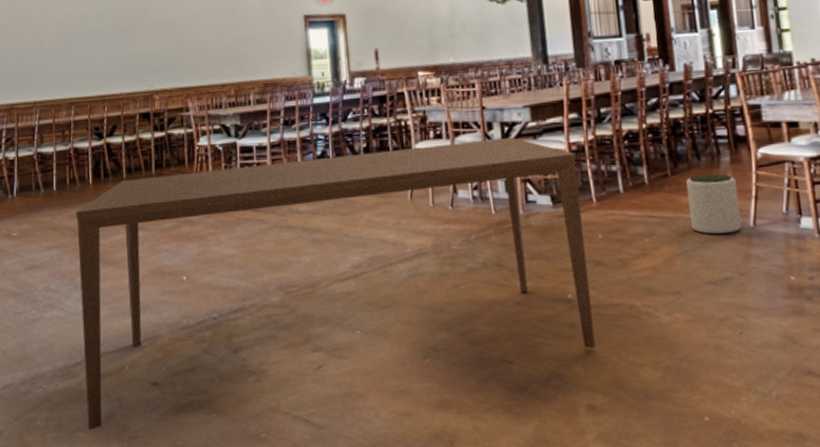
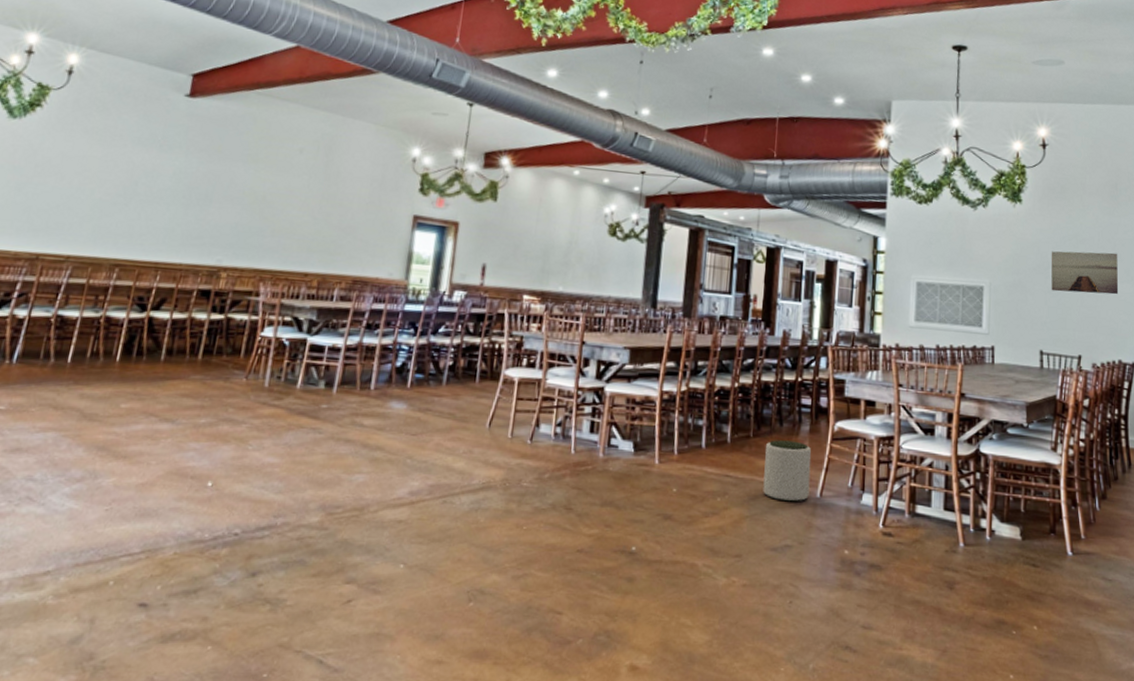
dining table: present [75,138,596,430] -> none [41,362,666,655]

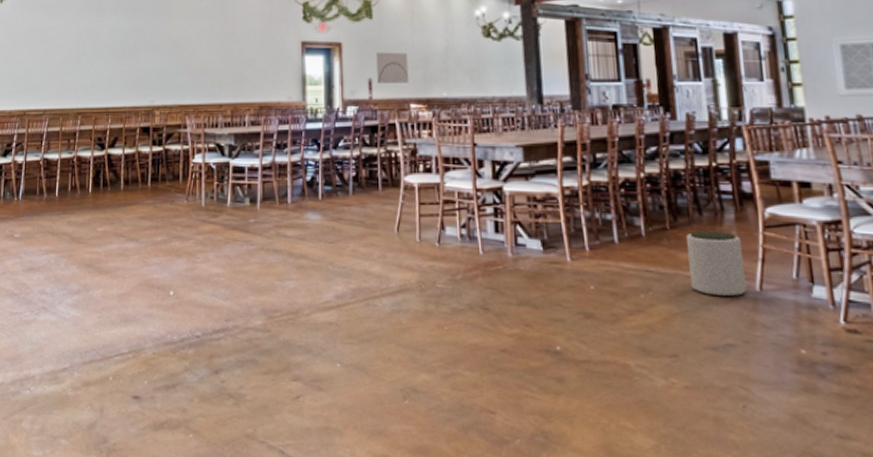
wall art: none [492,237,529,273] -> present [375,52,409,84]

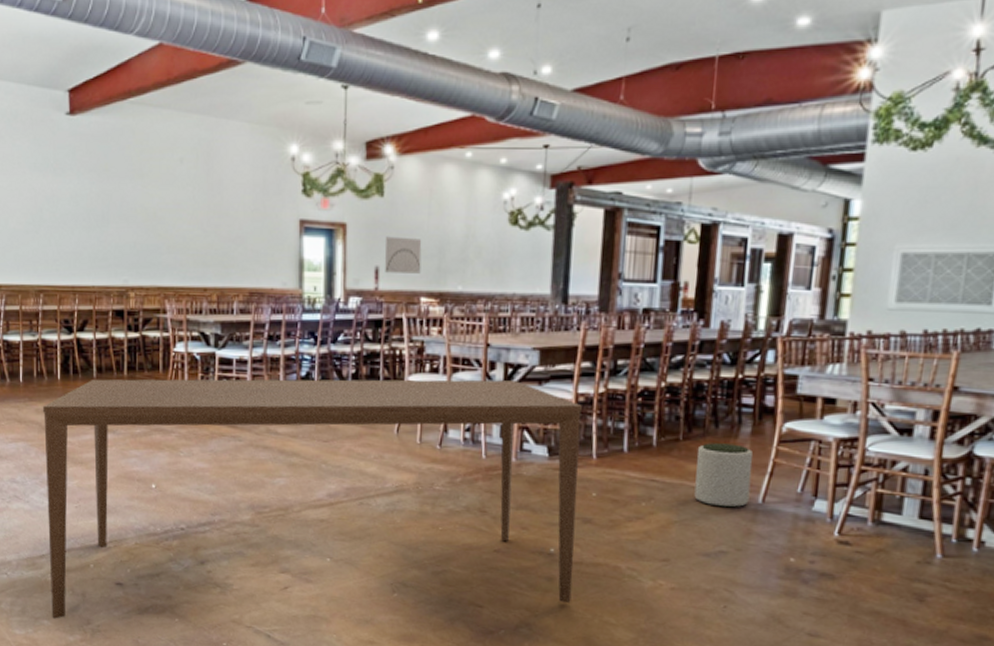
dining table: none [70,177,584,438] -> present [42,379,582,619]

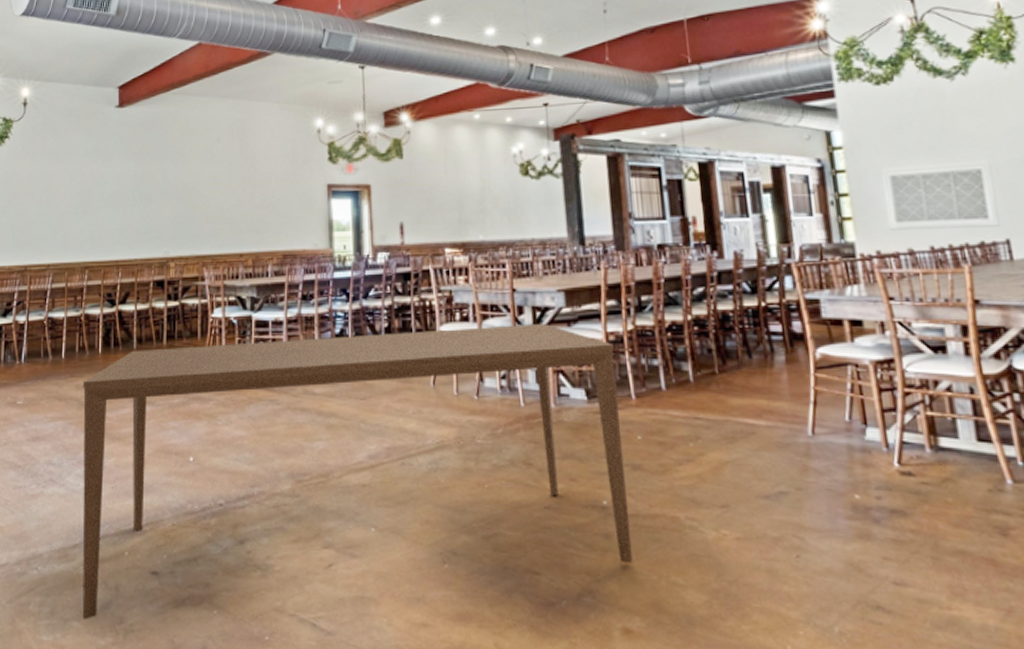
wall art: present [384,236,422,274] -> none [407,193,443,228]
plant pot: present [694,443,753,508] -> none [735,374,799,443]

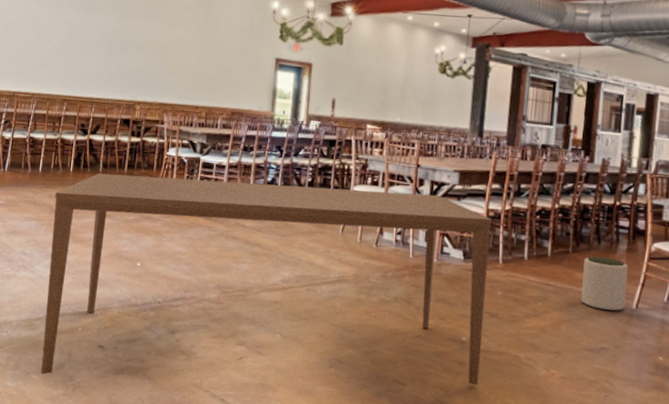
plant pot: none [735,374,799,443] -> present [581,256,629,312]

